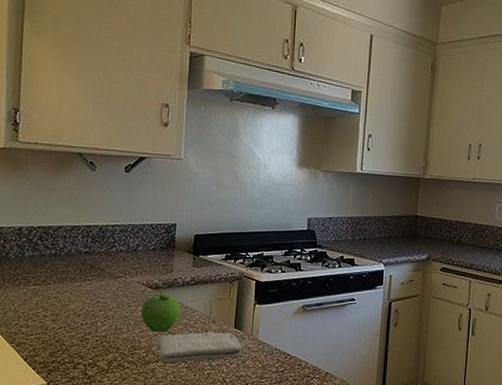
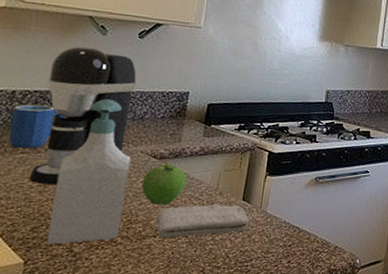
mug: none [21,239,67,281] -> present [8,104,65,148]
coffee maker: none [42,182,127,314] -> present [28,46,137,185]
soap bottle: none [64,233,129,368] -> present [47,99,131,245]

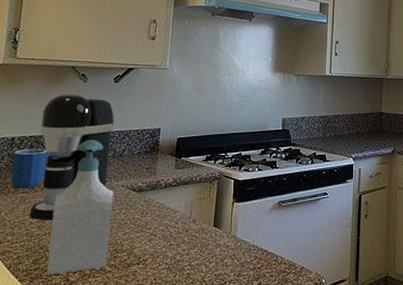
fruit: present [142,162,187,205] -> none [125,194,163,235]
washcloth: present [155,204,251,237] -> none [138,230,222,264]

